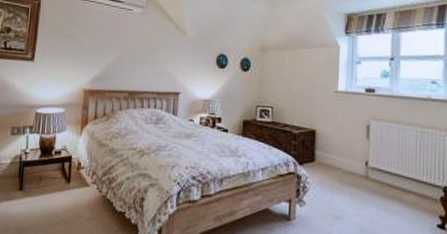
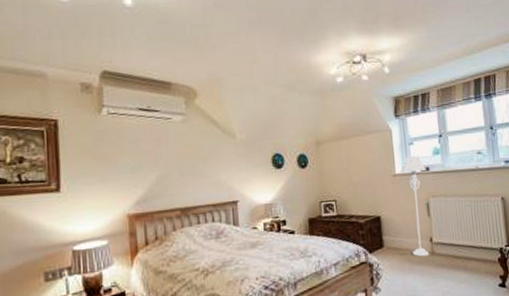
floor lamp: none [344,74,372,180] -> present [401,155,430,257]

